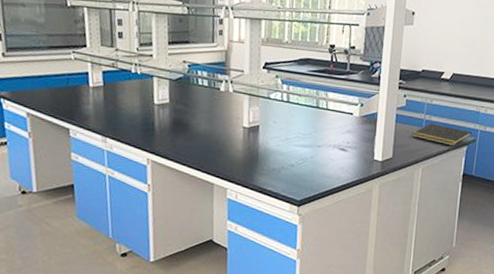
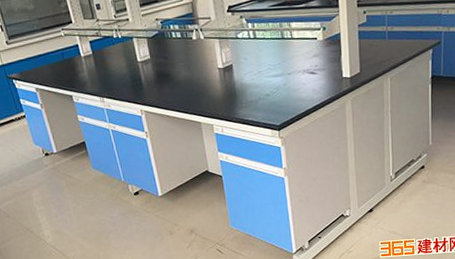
notepad: present [411,123,472,146] -> none [376,33,436,52]

